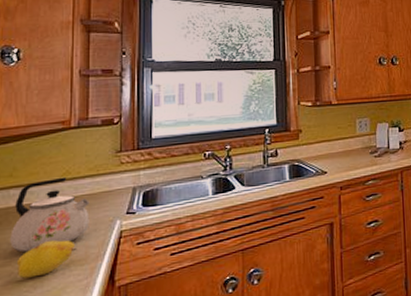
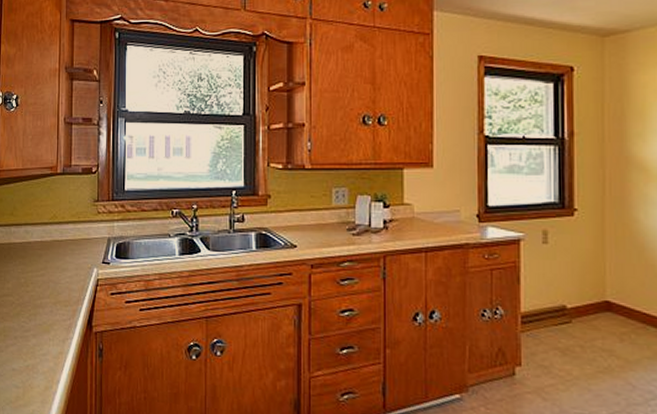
kettle: present [10,177,89,253] -> none [12,220,72,286]
fruit: present [16,240,77,279] -> none [16,279,62,310]

